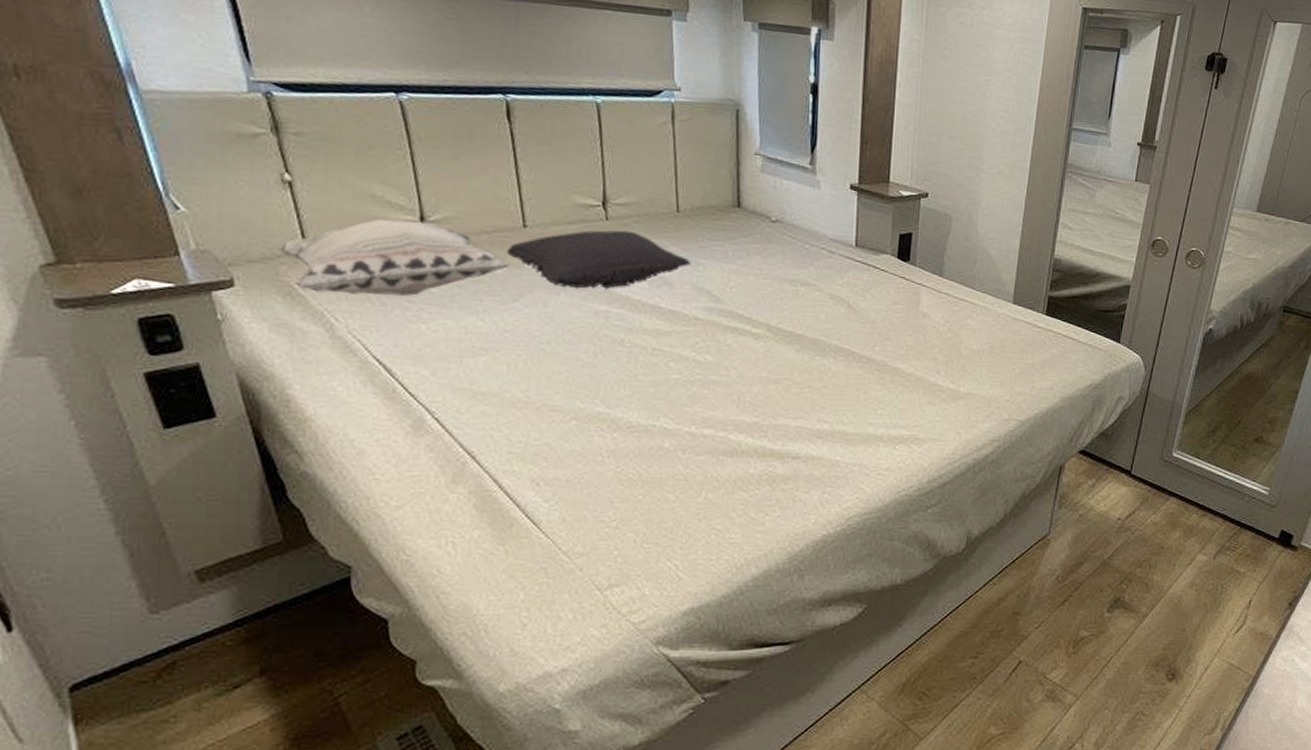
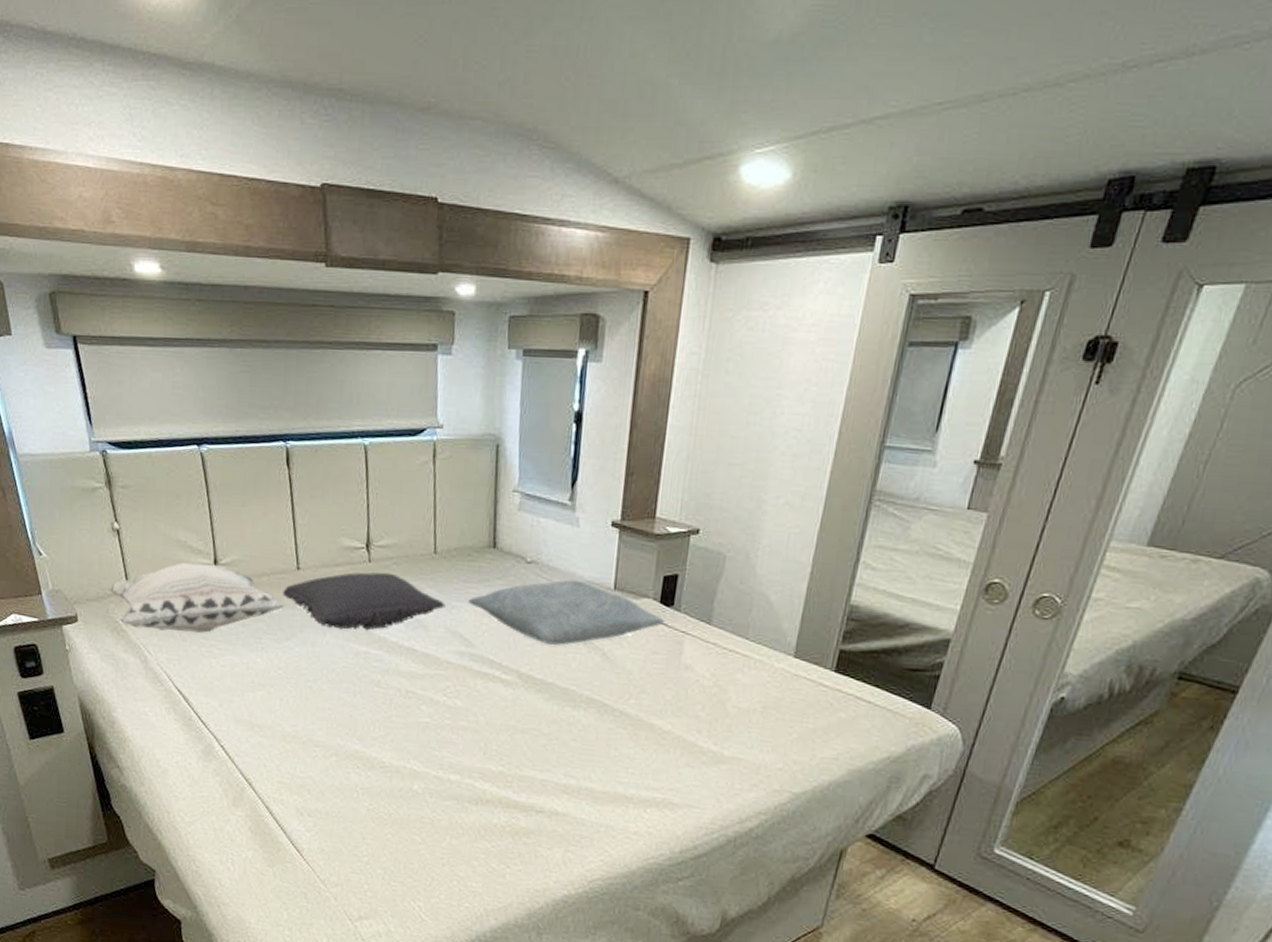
pillow: none [714,237,902,299] -> present [468,580,664,645]

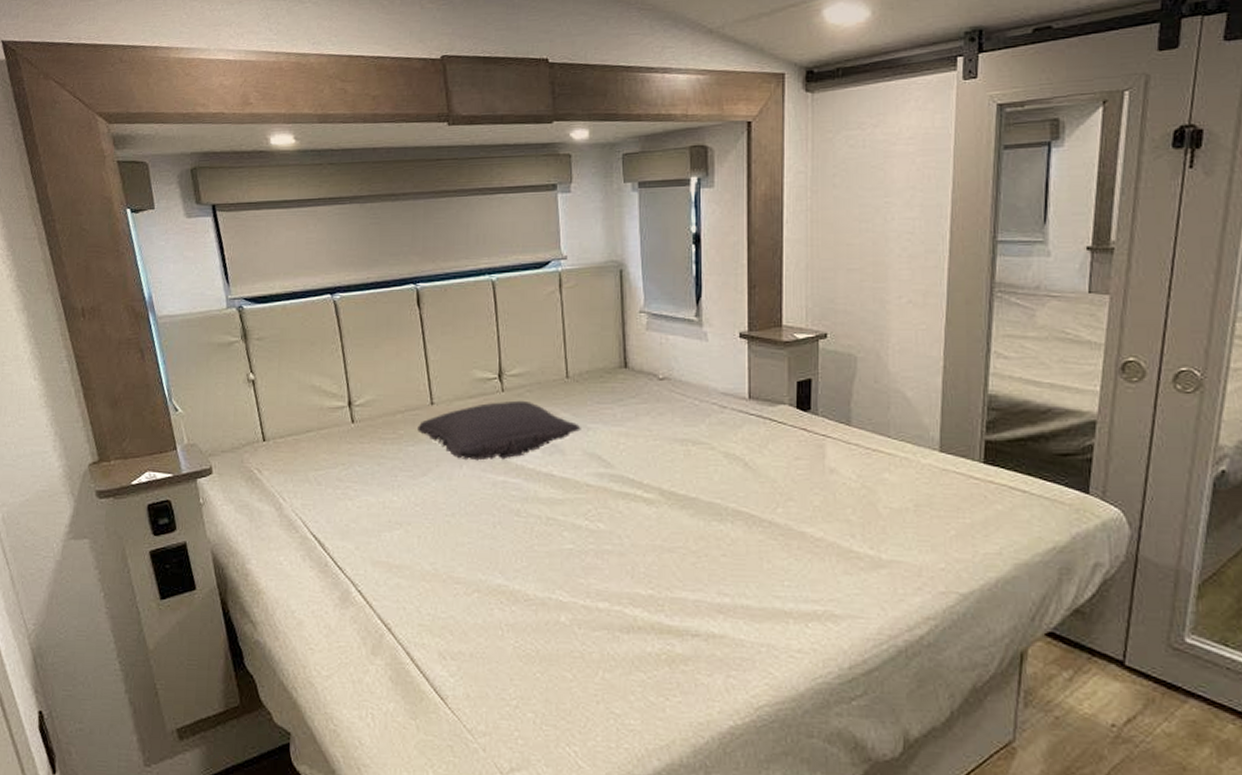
decorative pillow: present [109,563,285,633] -> none [244,406,420,476]
pillow: present [468,580,664,645] -> none [603,392,803,459]

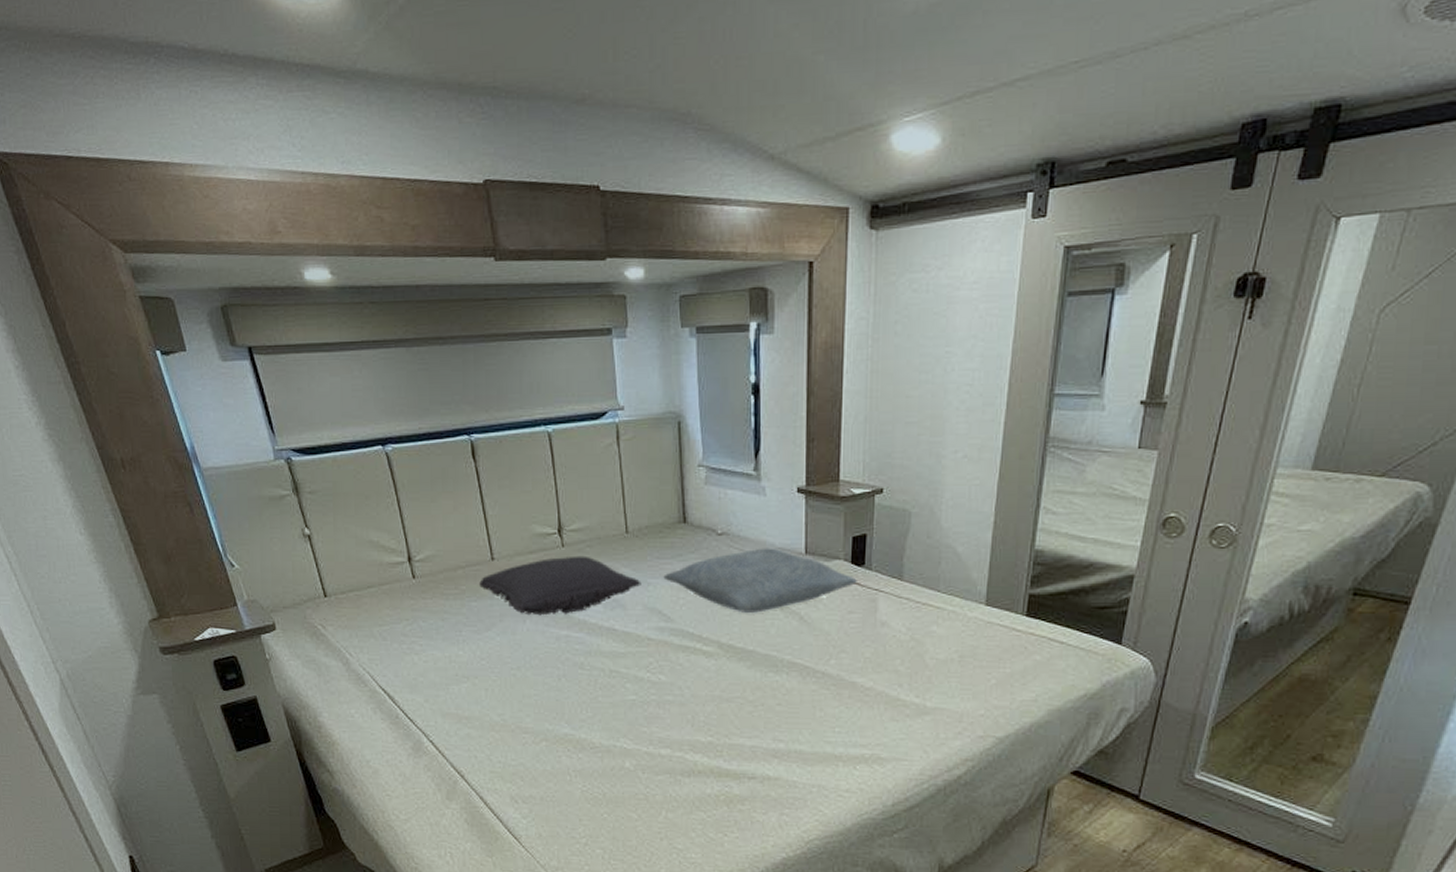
pillow: none [603,392,803,459] -> present [663,548,857,613]

